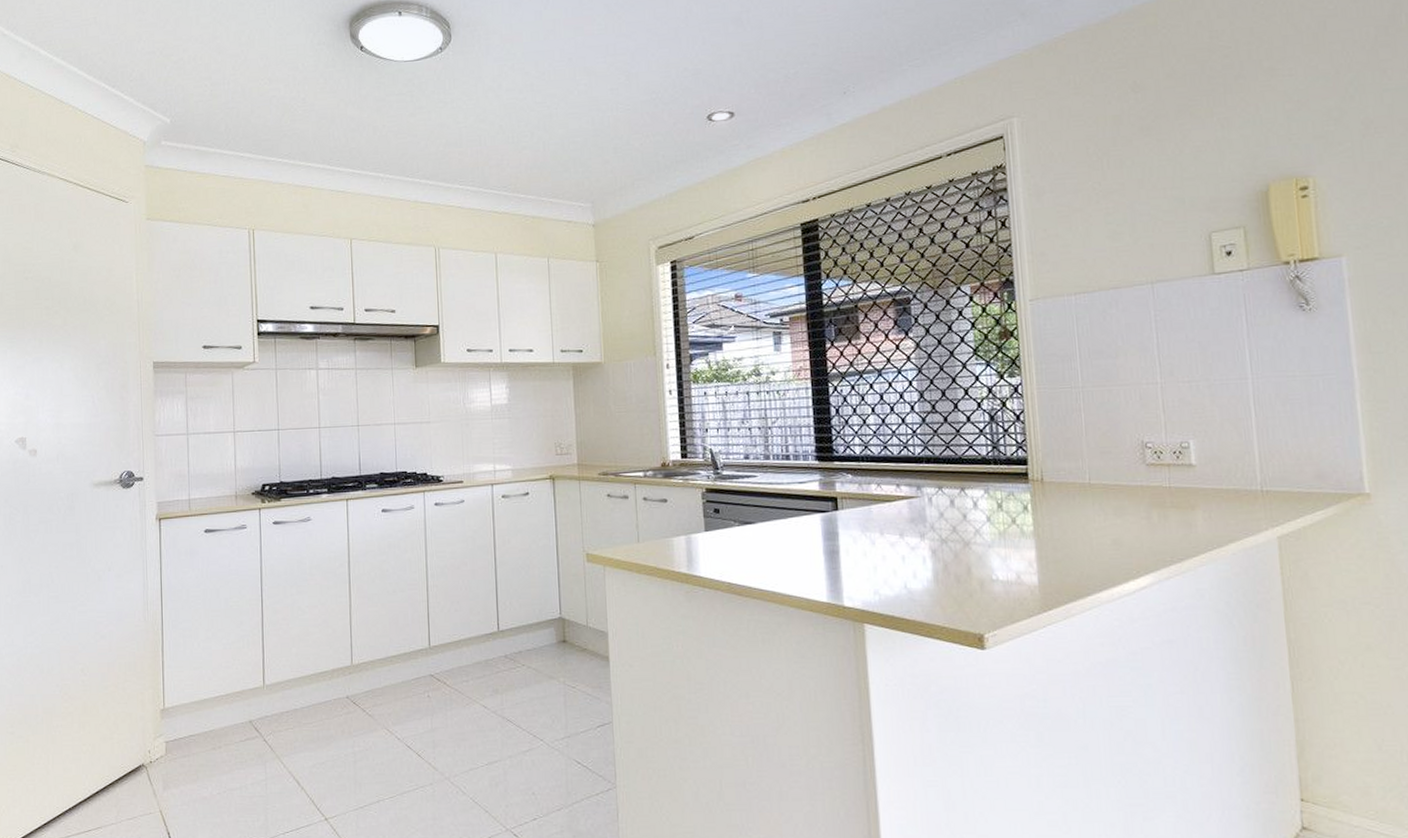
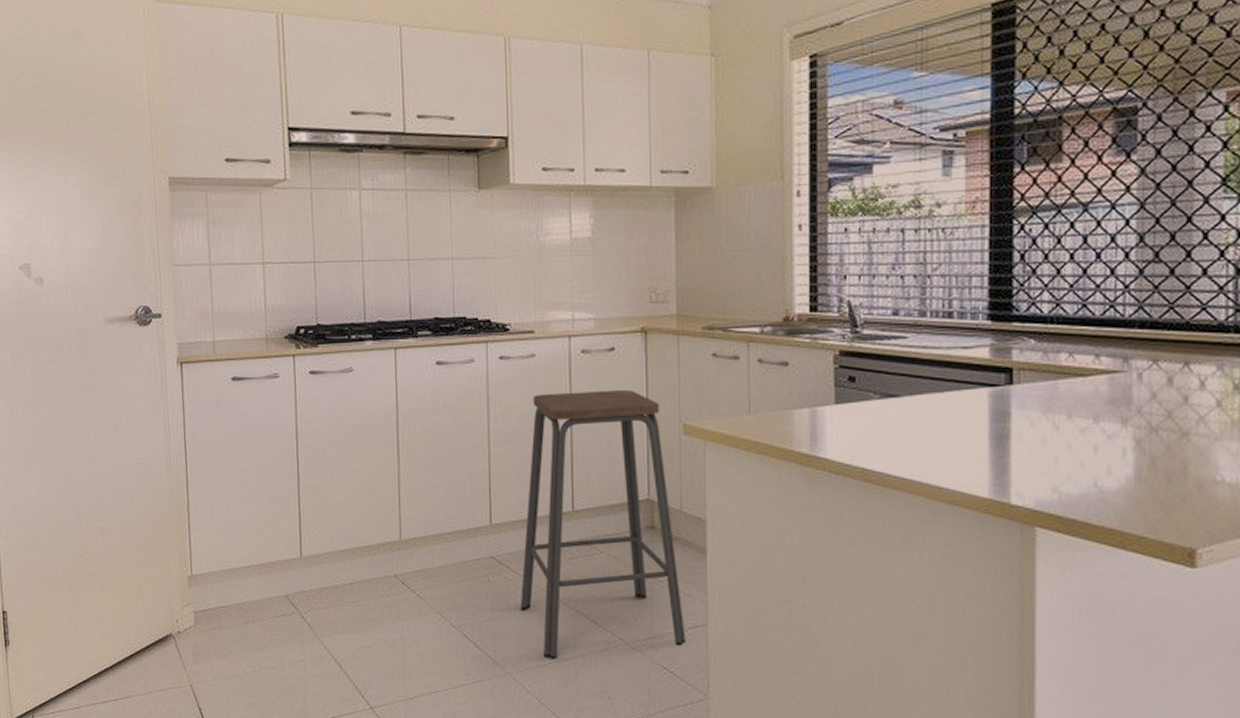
bar stool: none [455,527,595,763] -> present [520,390,686,660]

